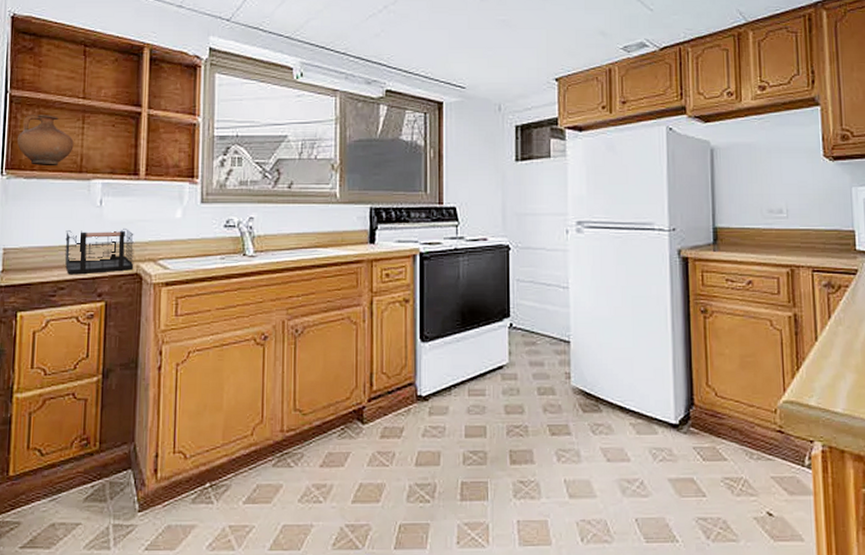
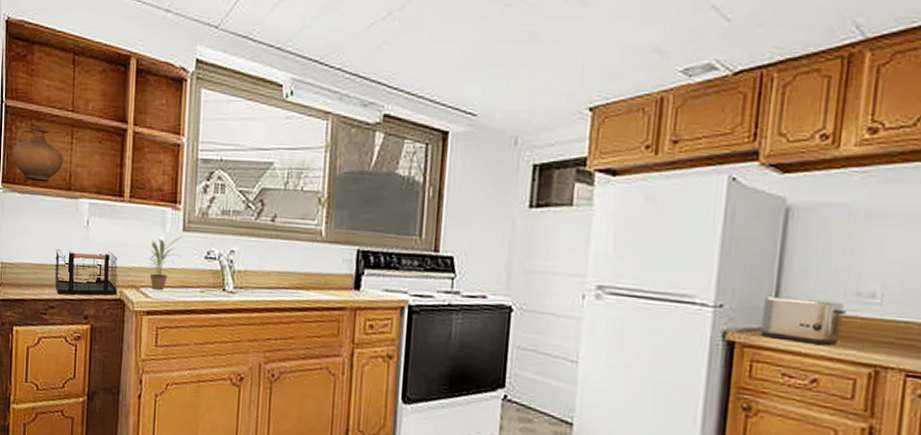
potted plant: none [166,208,202,260] -> present [148,236,184,290]
toaster: none [704,217,765,254] -> present [760,295,847,346]

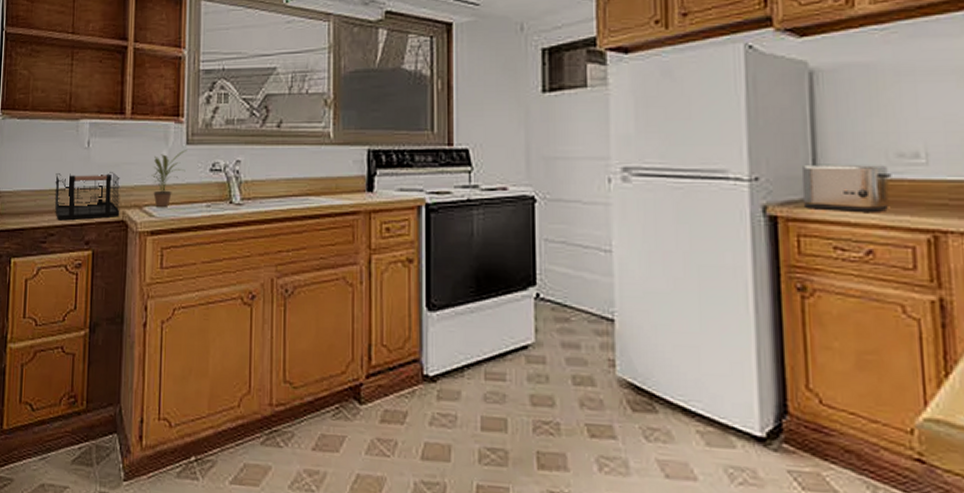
ceramic jug: present [11,127,63,183] -> none [11,52,63,106]

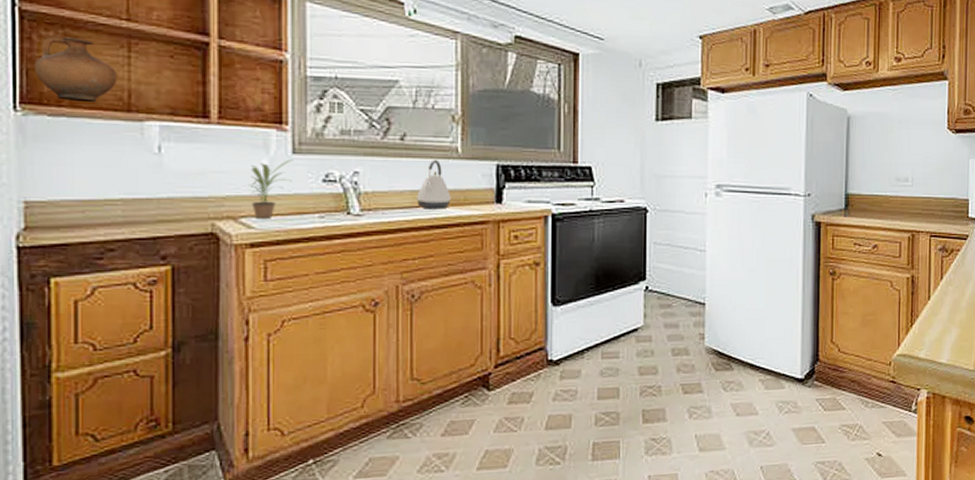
ceramic jug: none [11,52,63,106] -> present [33,36,117,103]
dish rack: present [54,172,121,221] -> none [112,181,208,234]
kettle: none [291,146,323,198] -> present [417,159,451,209]
toaster: present [801,164,892,214] -> none [837,184,892,220]

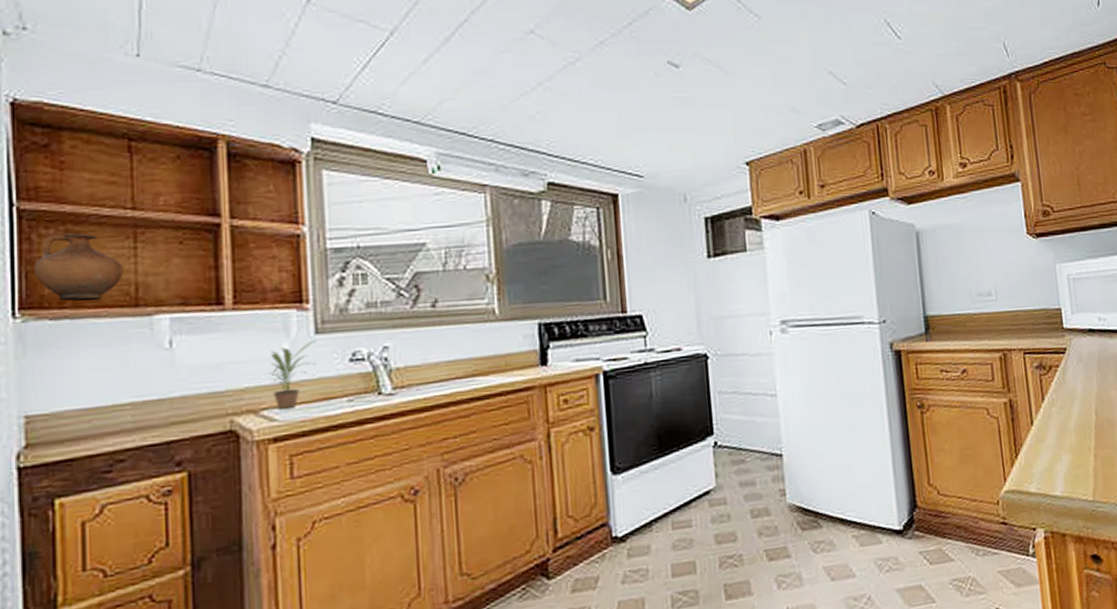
kettle: present [417,159,451,209] -> none [453,324,491,380]

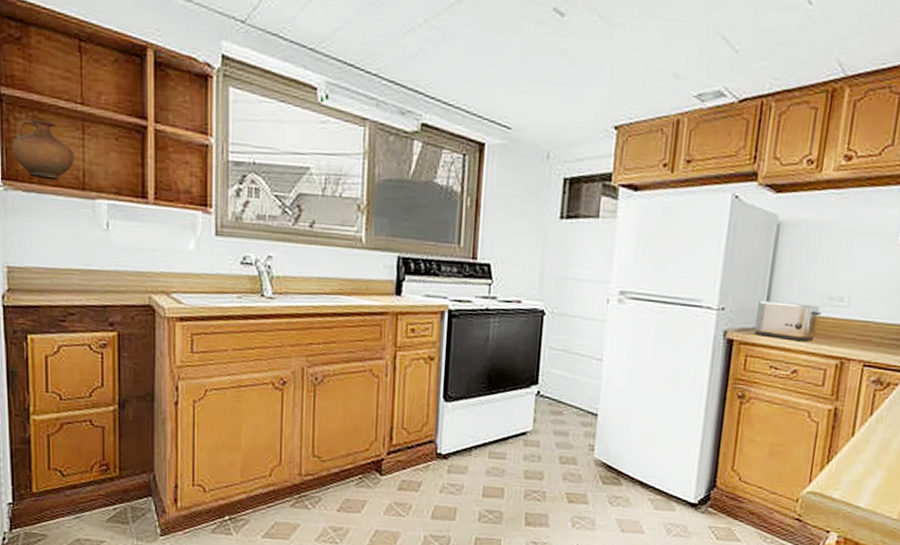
potted plant: present [268,340,317,409] -> none [178,241,217,295]
toaster: none [915,303,975,343] -> present [754,300,822,342]

